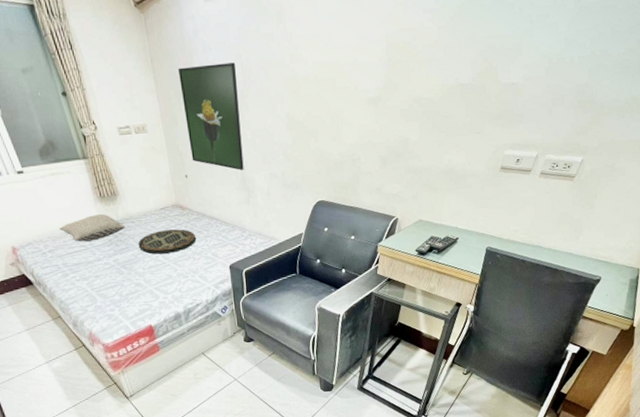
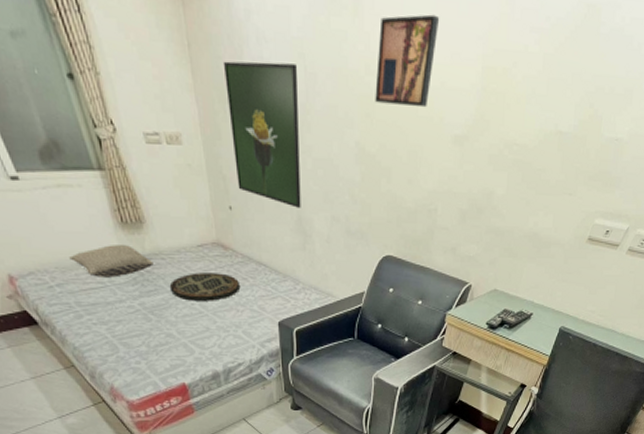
wall art: none [299,12,347,82] -> present [375,14,440,108]

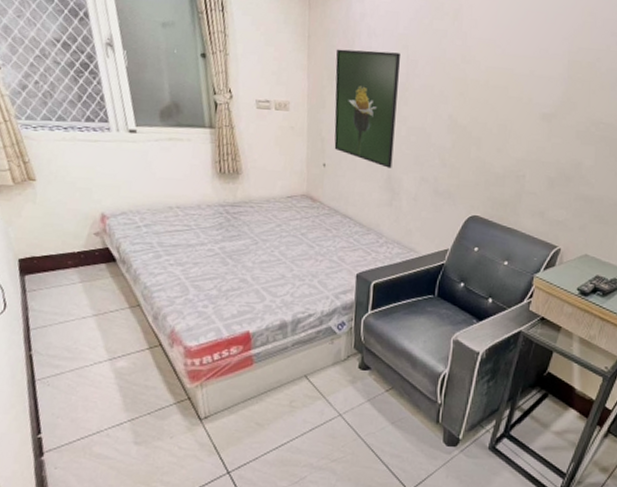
pillow: present [69,245,154,278] -> none [163,192,242,222]
tray: present [169,273,241,301] -> none [252,221,323,249]
wall art: present [375,14,440,108] -> none [469,21,530,90]

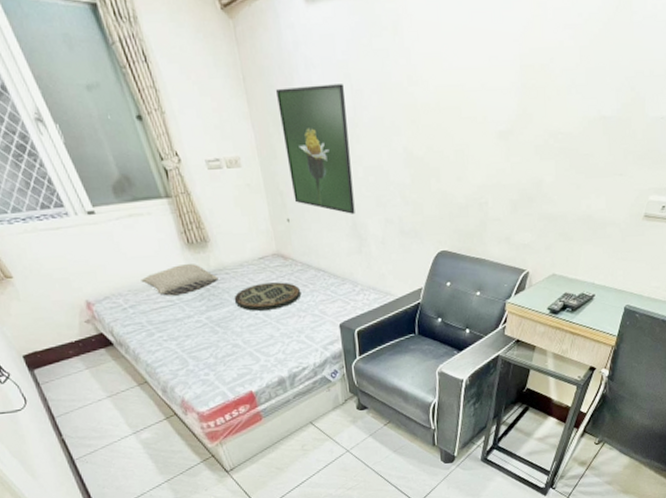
pillow: none [163,192,242,222] -> present [141,264,219,296]
tray: none [252,221,323,249] -> present [234,282,301,311]

